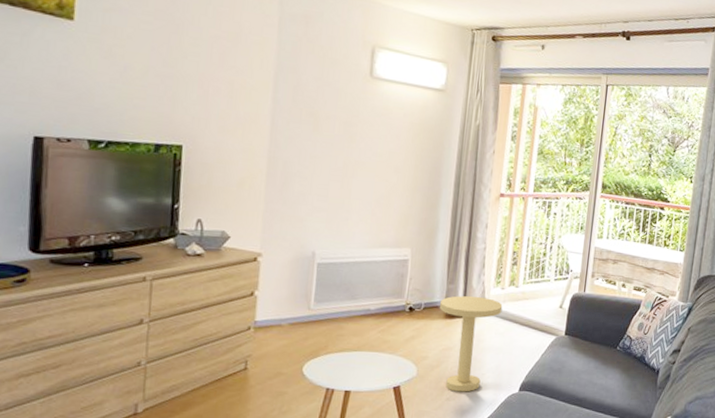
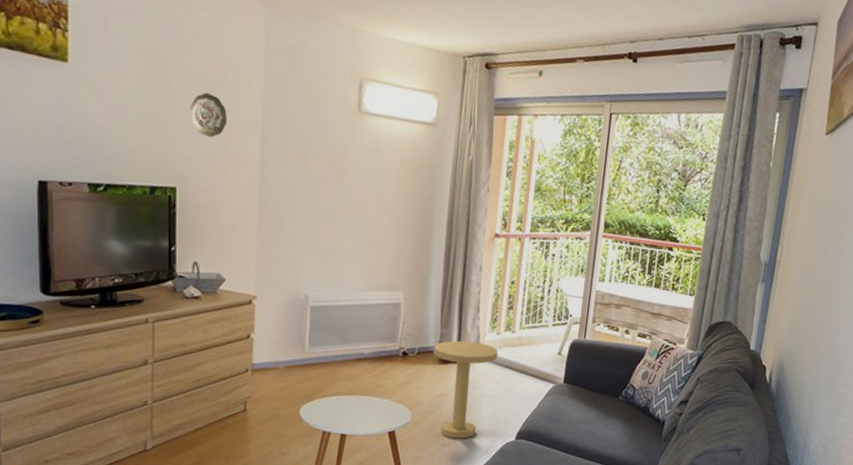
decorative plate: none [200,54,239,98] -> present [190,93,228,138]

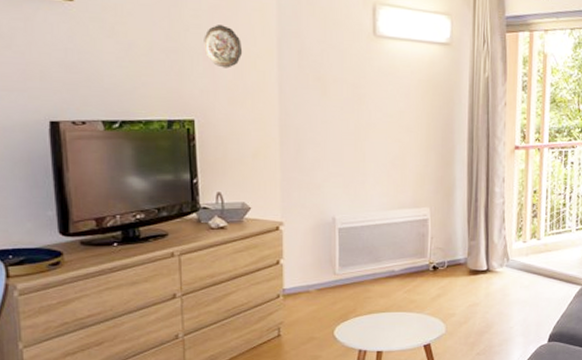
side table: present [434,340,499,439] -> none [463,251,526,346]

